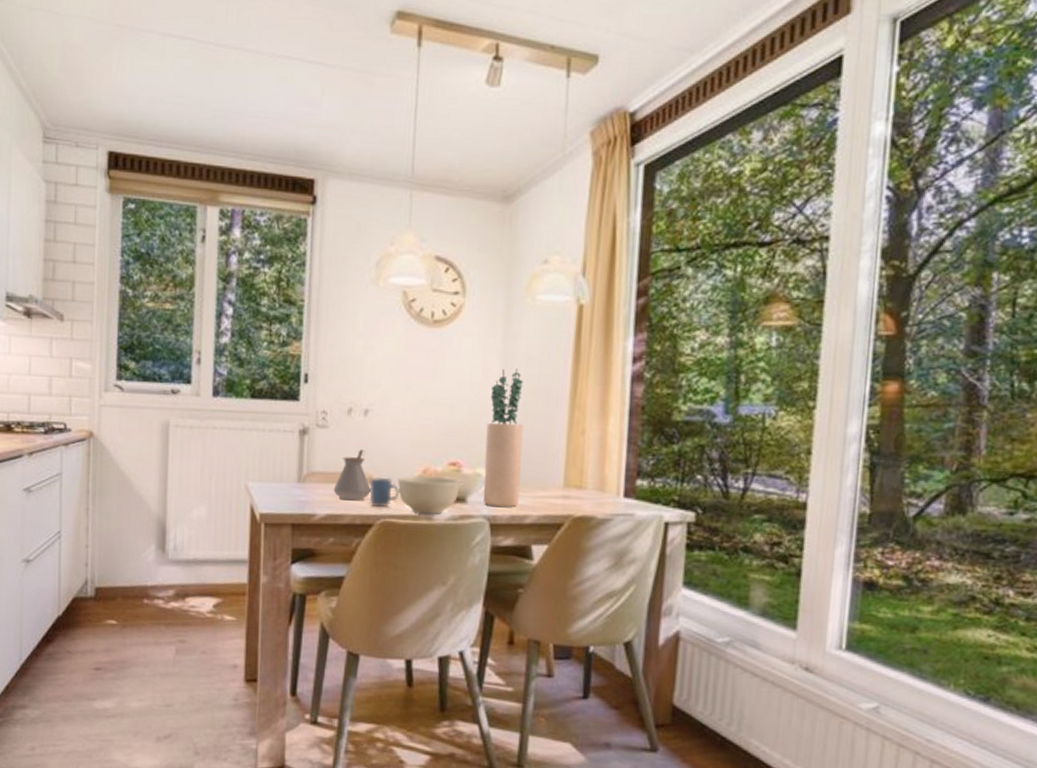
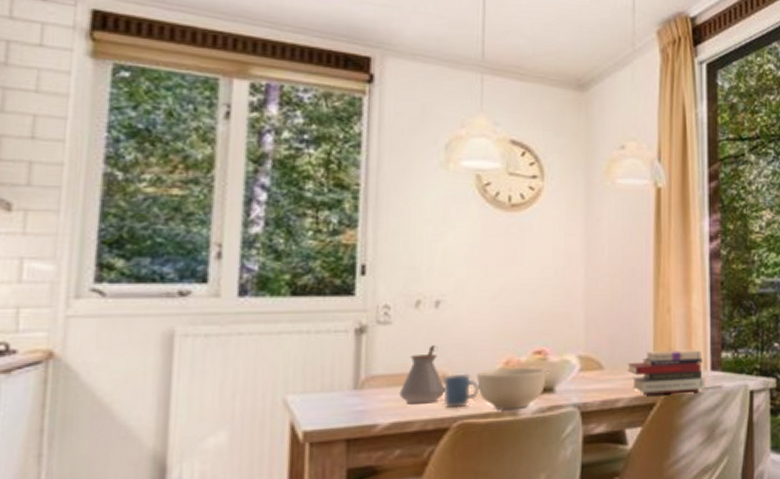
vase: present [483,368,523,508] -> none [572,251,610,394]
books: none [537,471,617,519] -> present [627,349,706,396]

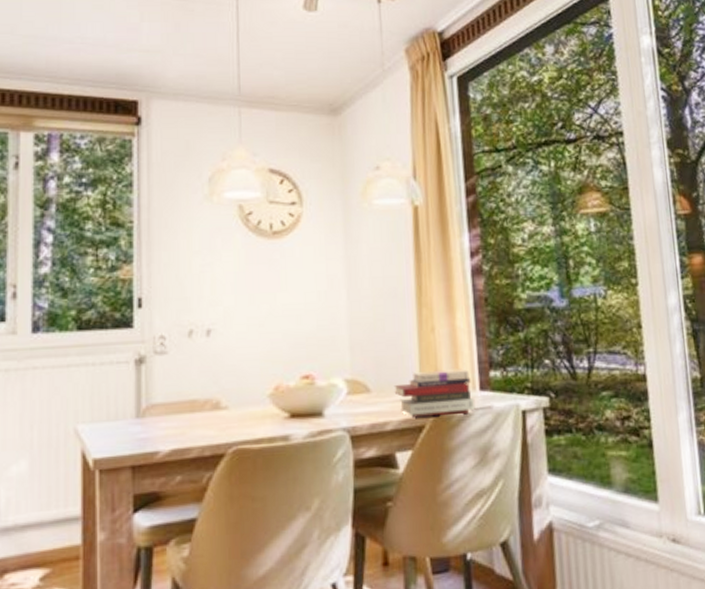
coffee pot: present [399,345,445,405] -> none [177,373,219,432]
mug: present [443,373,479,409] -> none [218,400,251,435]
bowl: present [477,368,546,410] -> none [249,392,315,435]

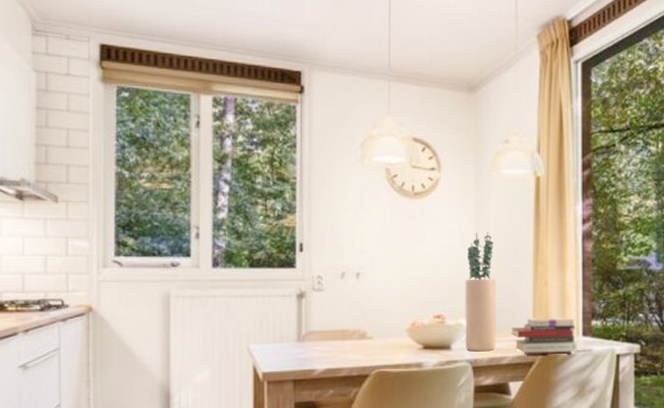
vase: none [337,273,378,418] -> present [465,232,496,352]

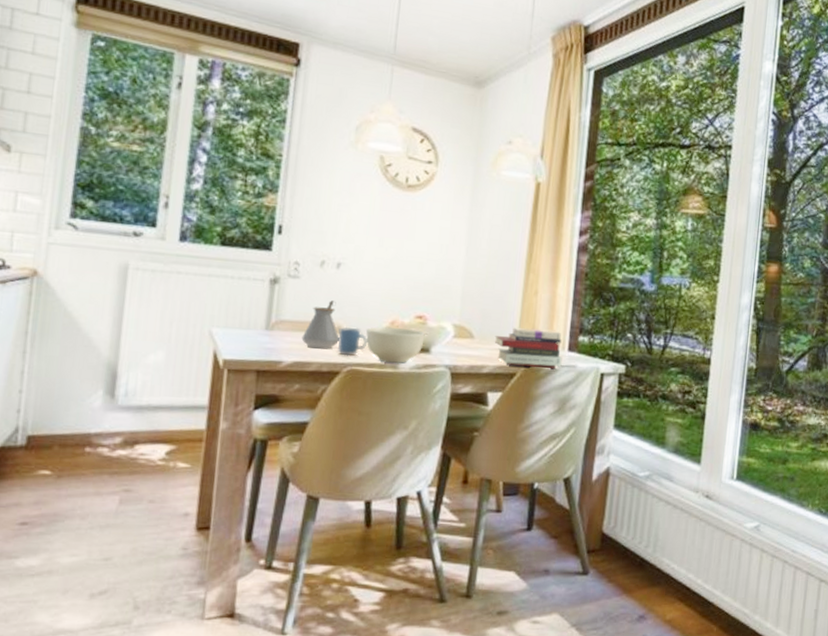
coffee pot: none [331,309,365,355] -> present [301,300,339,350]
mug: none [364,332,391,360] -> present [337,327,367,357]
bowl: none [390,329,444,362] -> present [366,327,425,363]
vase: present [465,232,496,352] -> none [445,233,486,359]

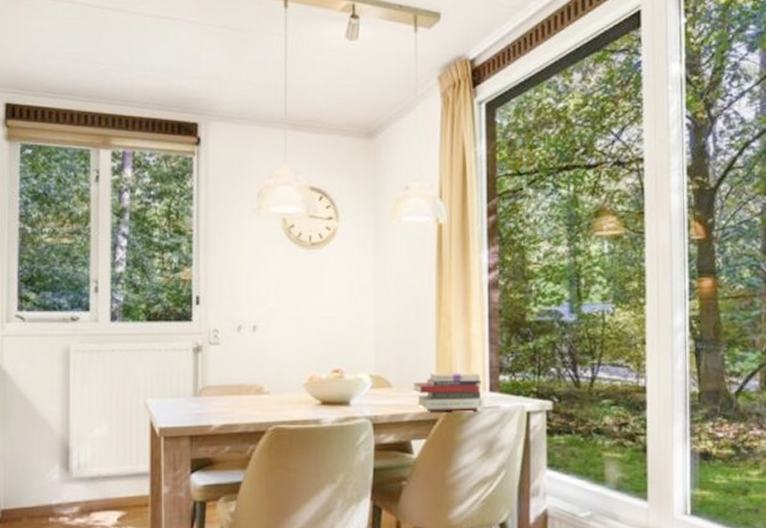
coffee pot: present [301,300,339,350] -> none [227,363,262,410]
mug: present [337,327,367,357] -> none [261,387,288,415]
bowl: present [366,327,425,363] -> none [287,384,343,418]

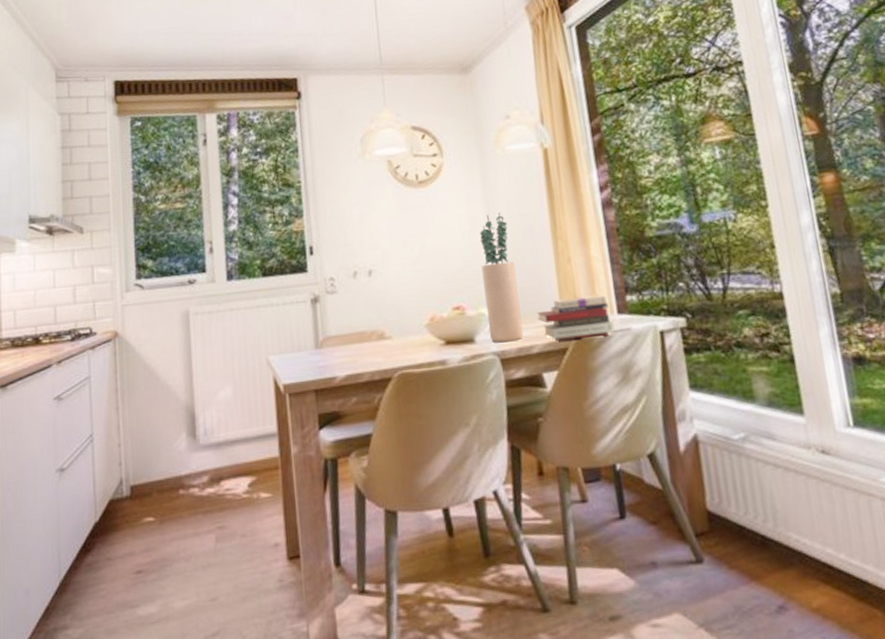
vase: none [364,283,397,408] -> present [480,213,524,343]

